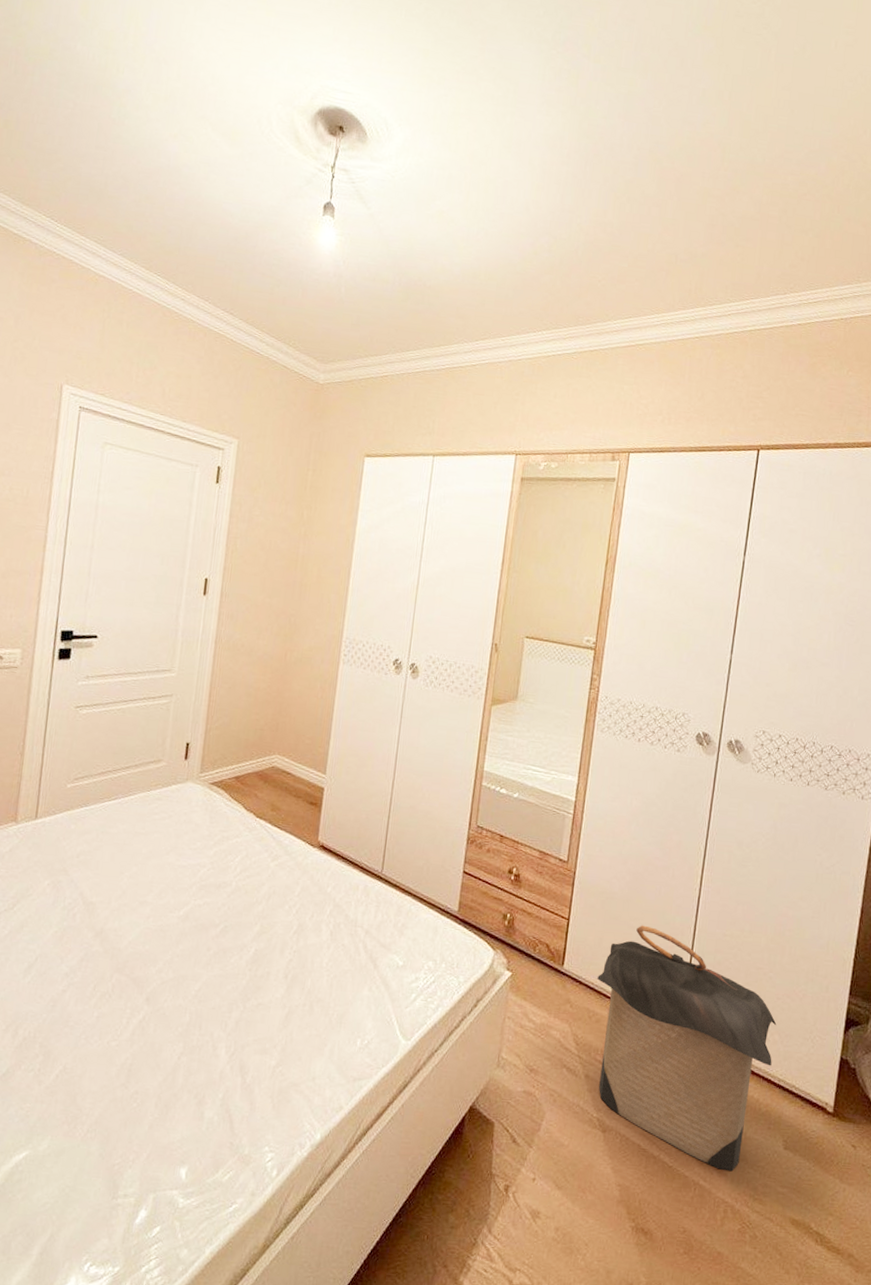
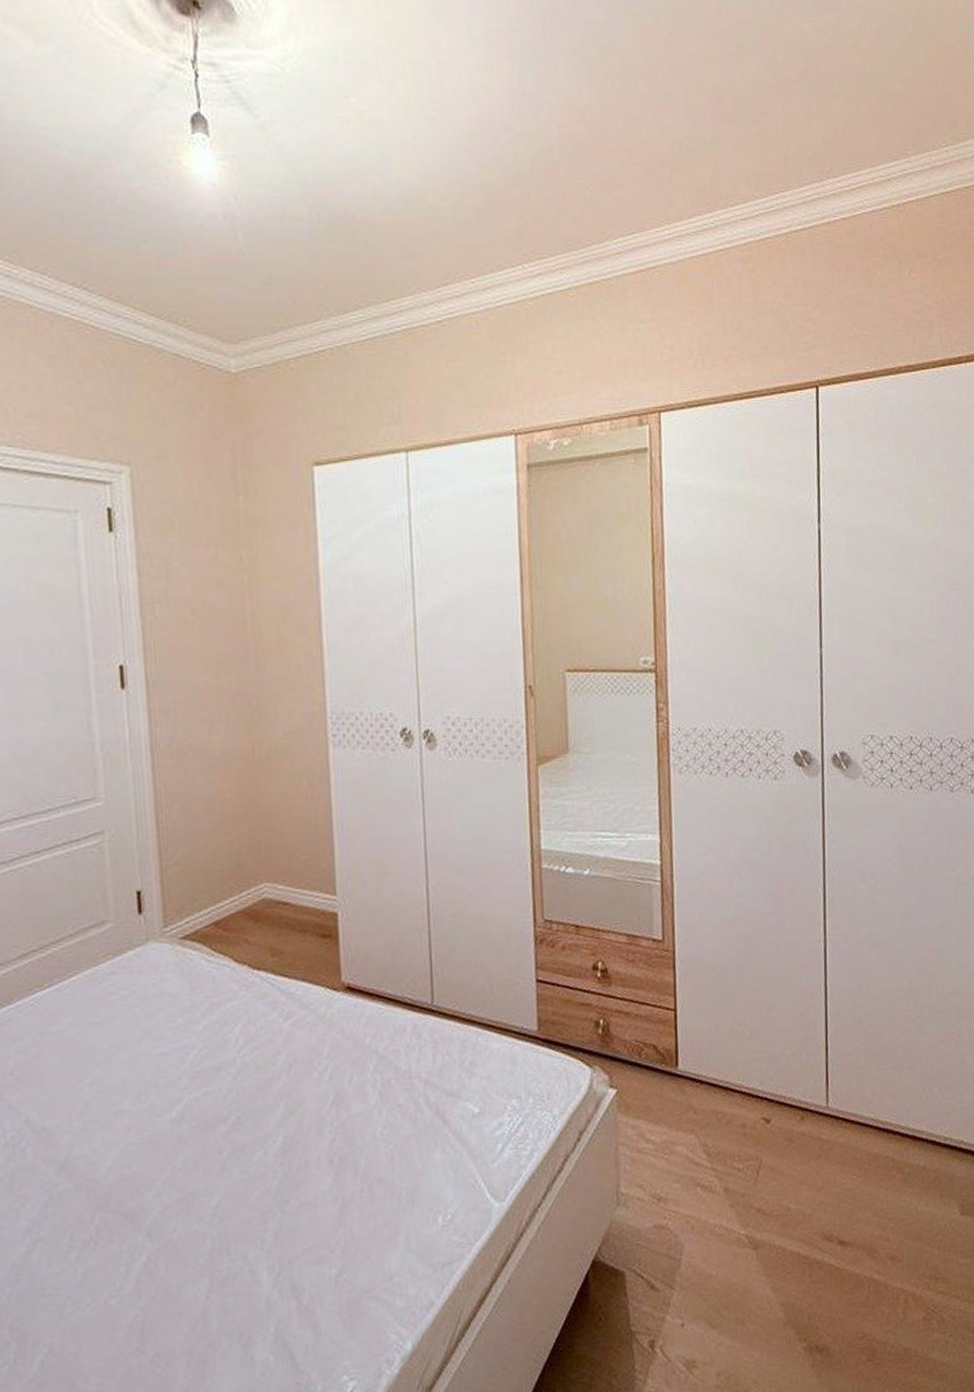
laundry hamper: present [597,925,777,1172] -> none [720,996,935,1257]

